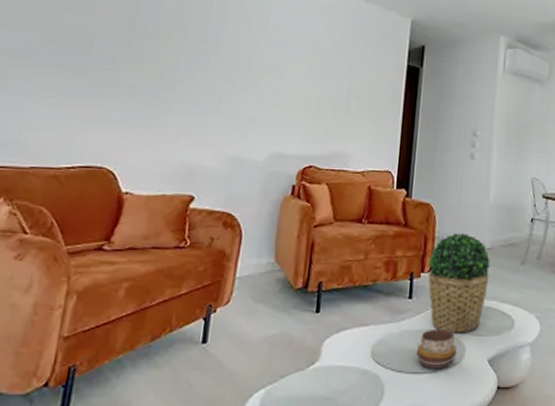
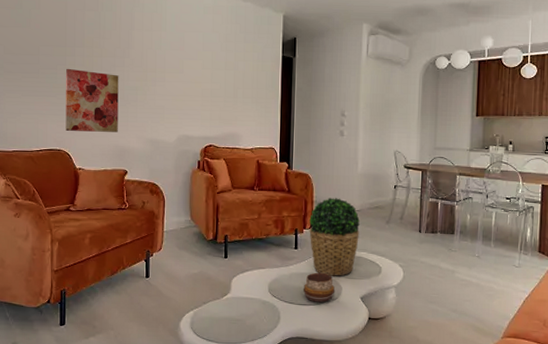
wall art: none [114,64,200,147] -> present [65,68,119,132]

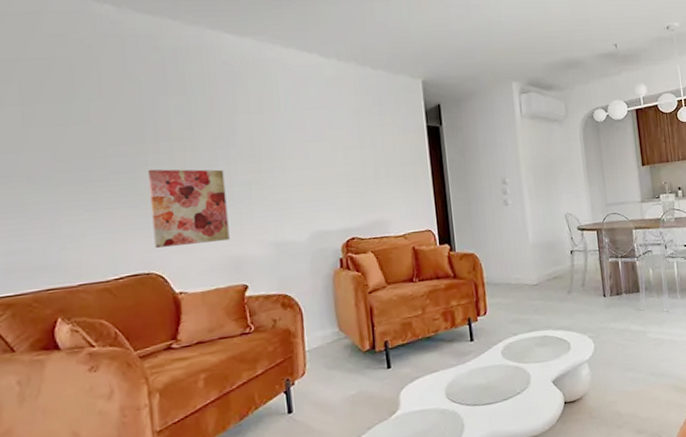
decorative bowl: present [303,272,335,303] -> none [486,362,524,398]
potted plant: present [309,198,360,276] -> none [482,274,541,365]

